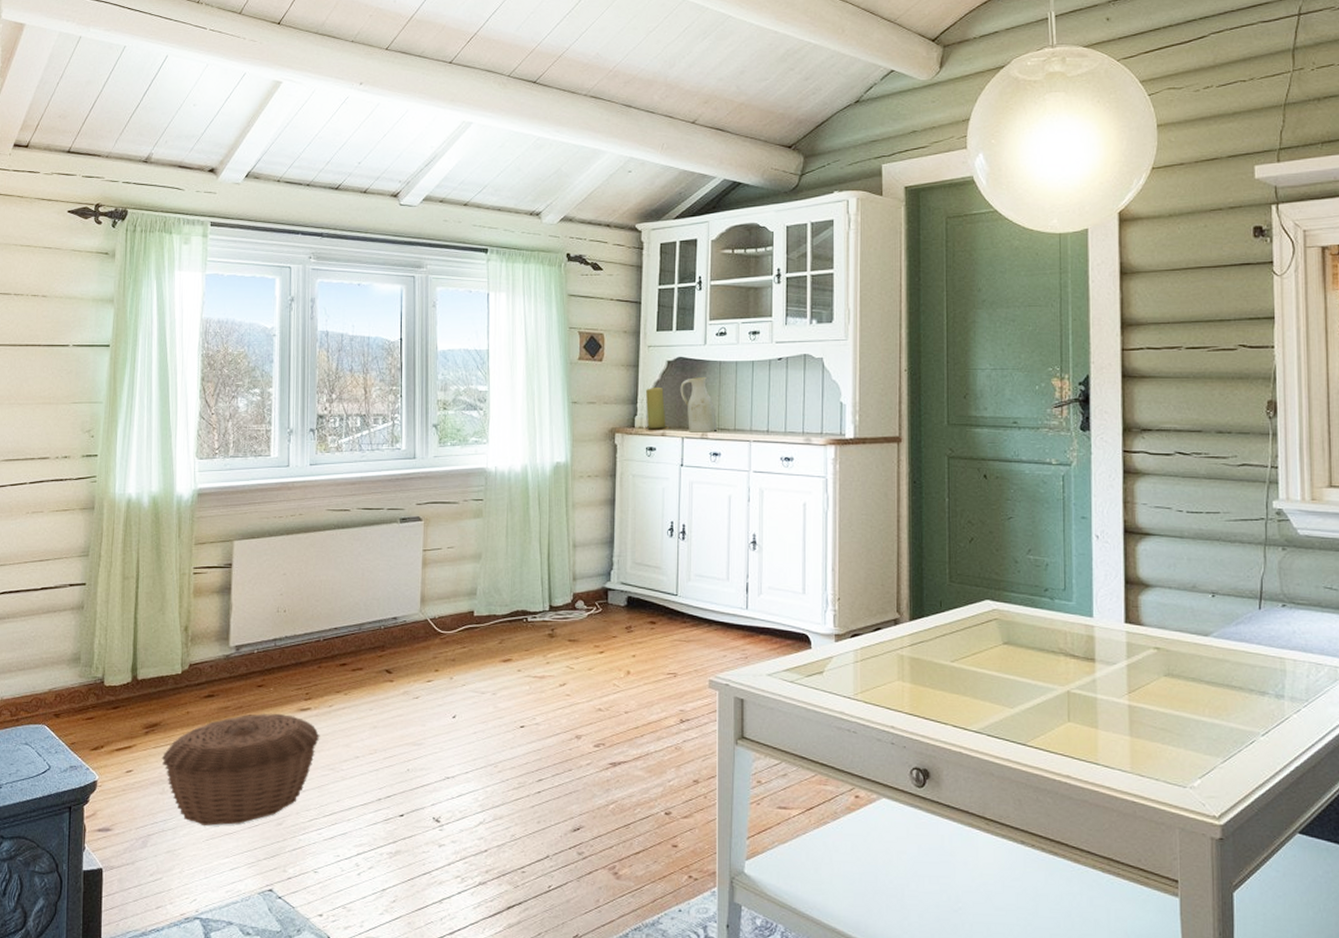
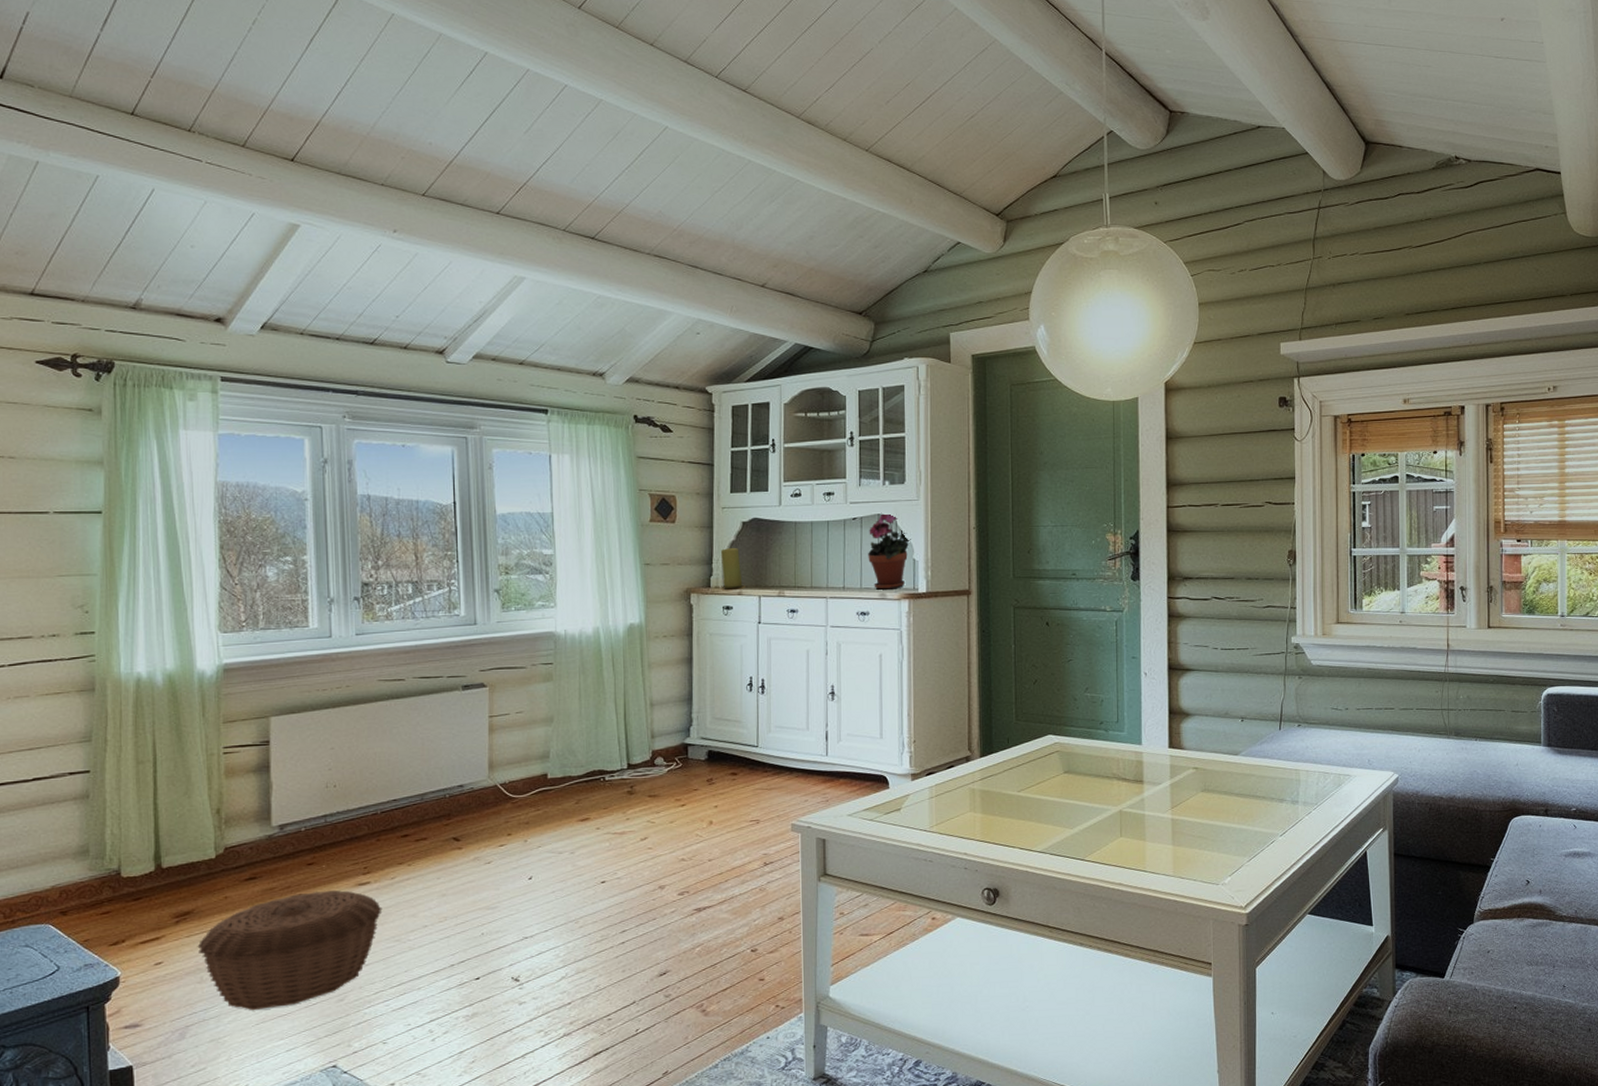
ceramic pitcher: present [680,377,717,434] -> none [756,537,794,592]
potted plant: none [793,353,838,434] -> present [868,512,911,590]

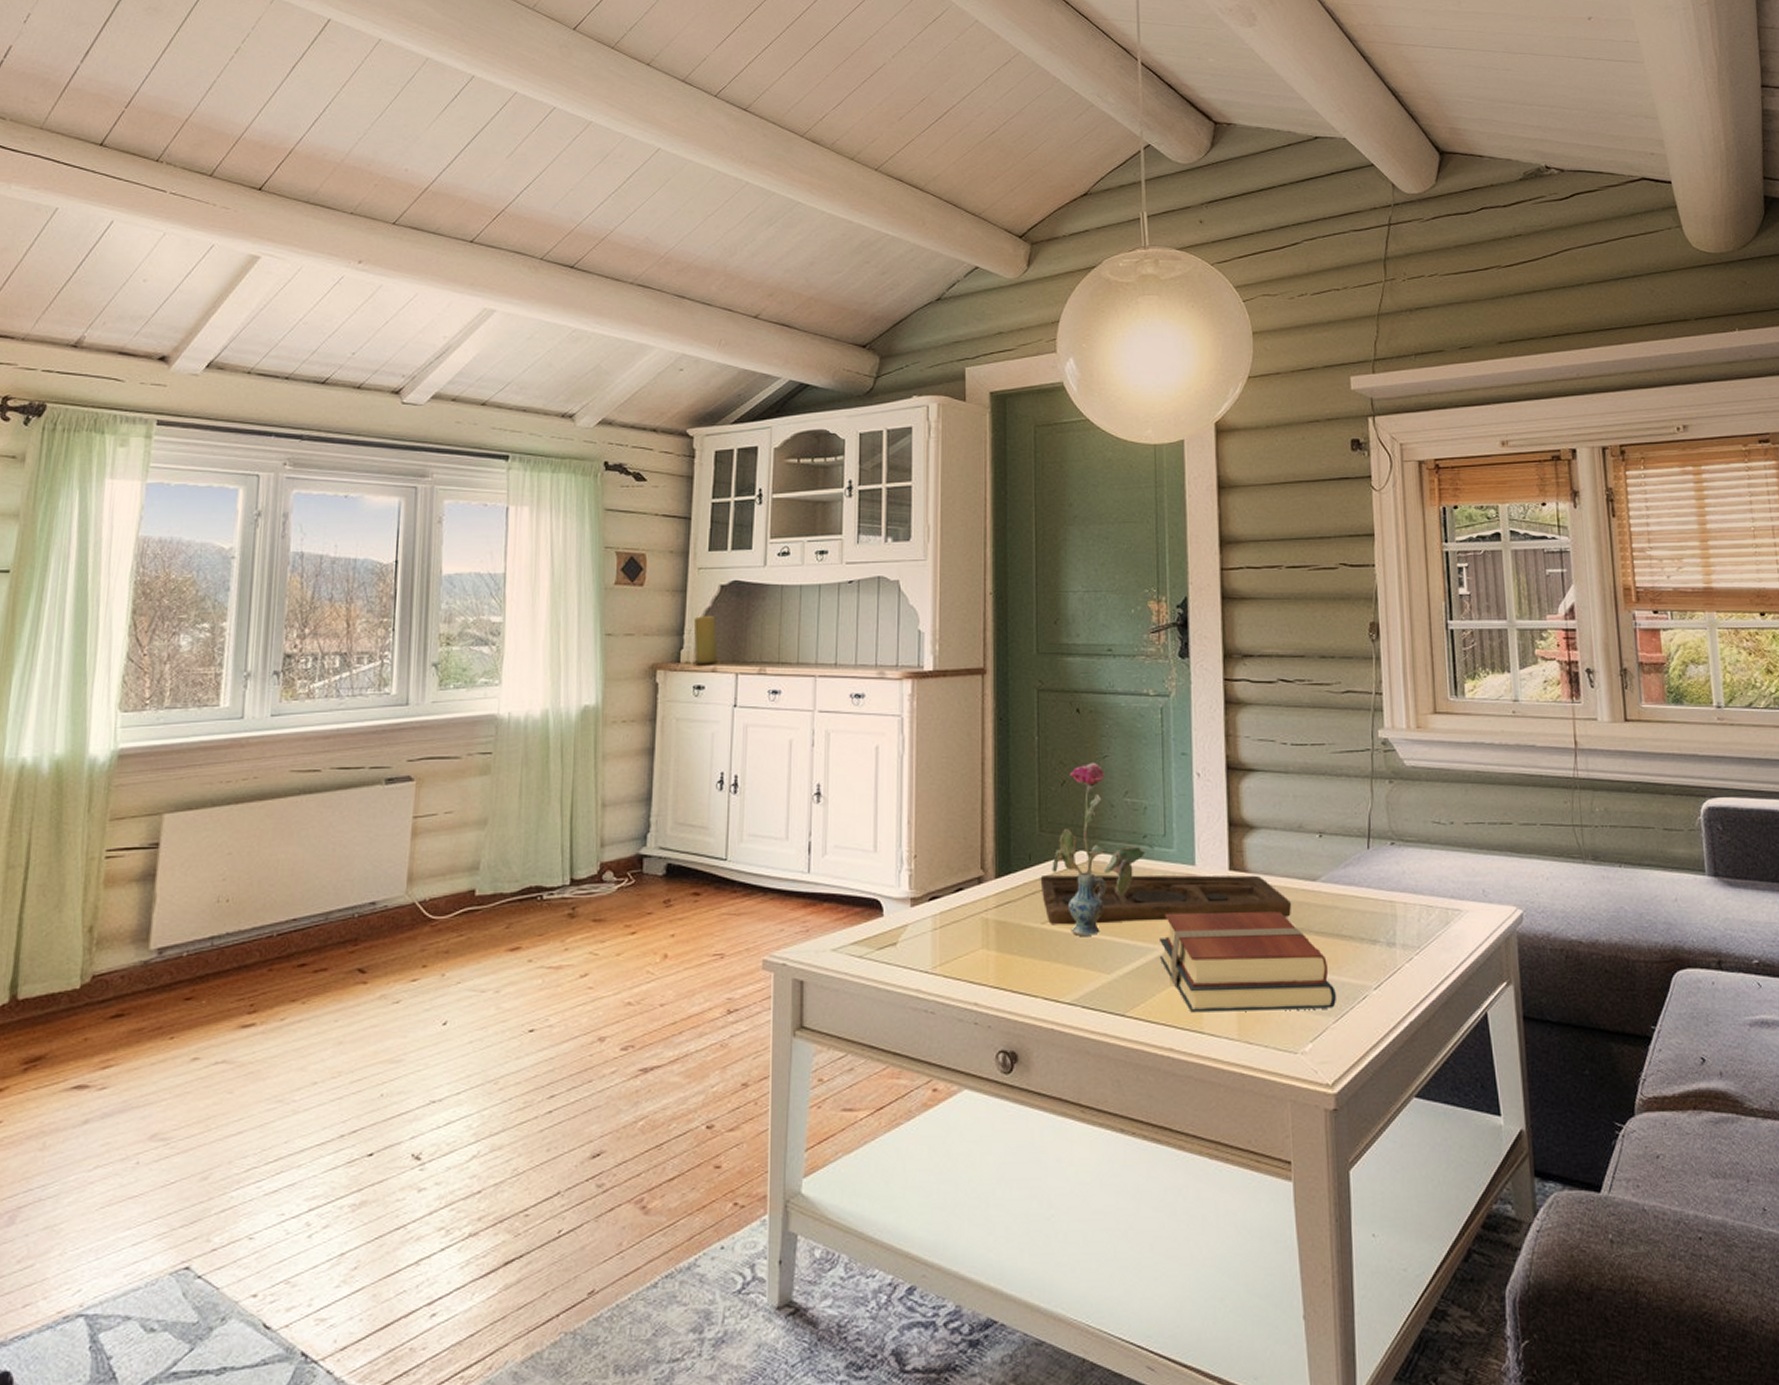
woven basket: present [197,889,383,1010] -> none [44,1032,267,1188]
potted plant: present [868,512,911,590] -> none [865,574,916,667]
decorative tray: none [1016,751,1218,793] -> present [1040,874,1292,925]
vase: none [1026,665,1102,800] -> present [1052,762,1146,936]
books: none [1112,779,1250,857] -> present [1159,911,1336,1013]

